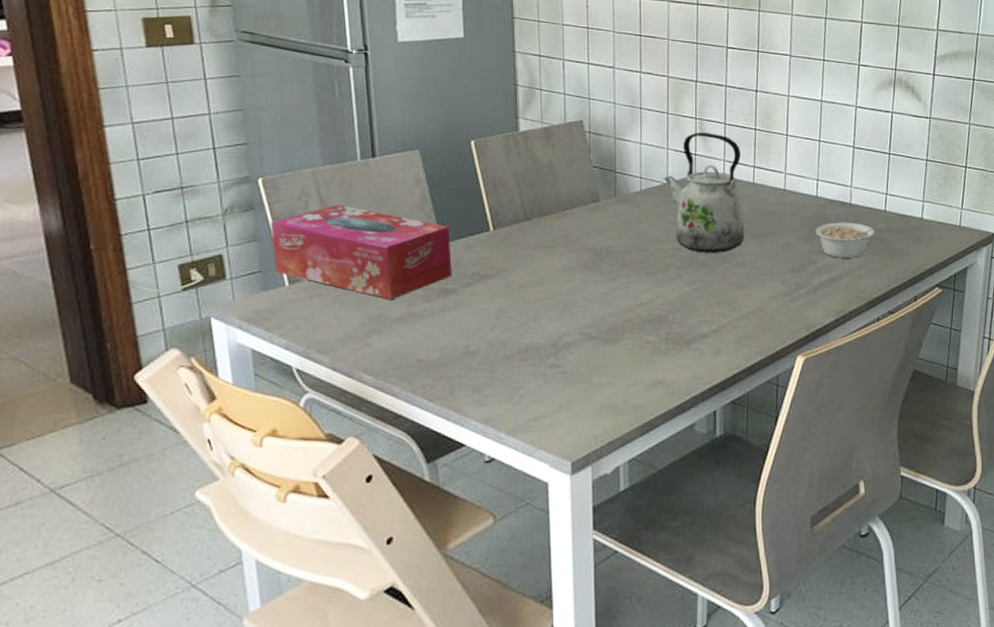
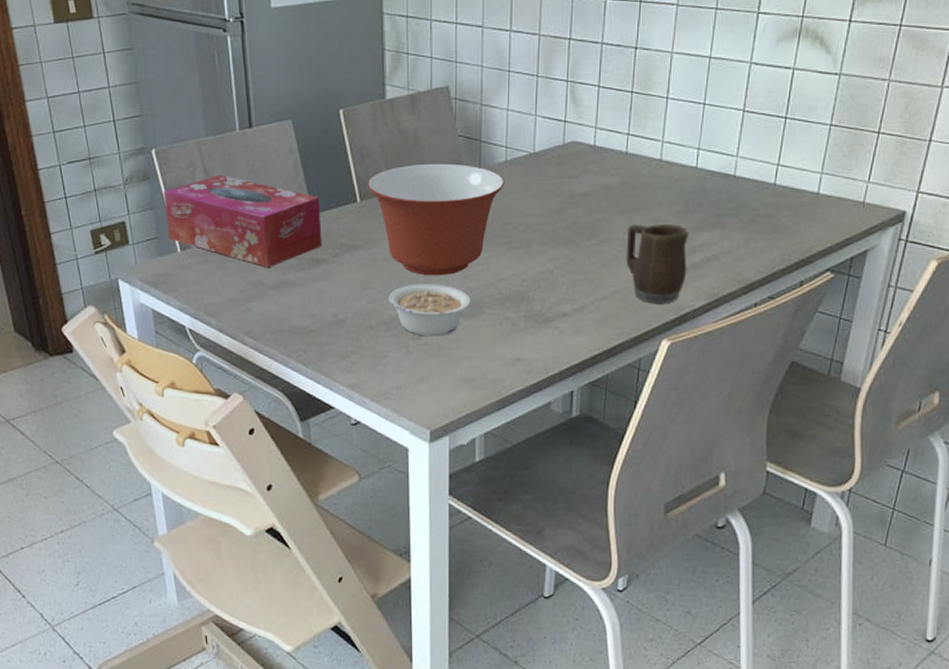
mixing bowl: none [500,193,640,303] -> present [367,163,505,276]
legume: none [524,310,610,364] -> present [388,284,471,337]
kettle: present [664,131,745,253] -> none [530,96,614,228]
mug: none [758,248,815,322] -> present [626,224,690,304]
legume: present [815,222,886,258] -> none [692,196,775,237]

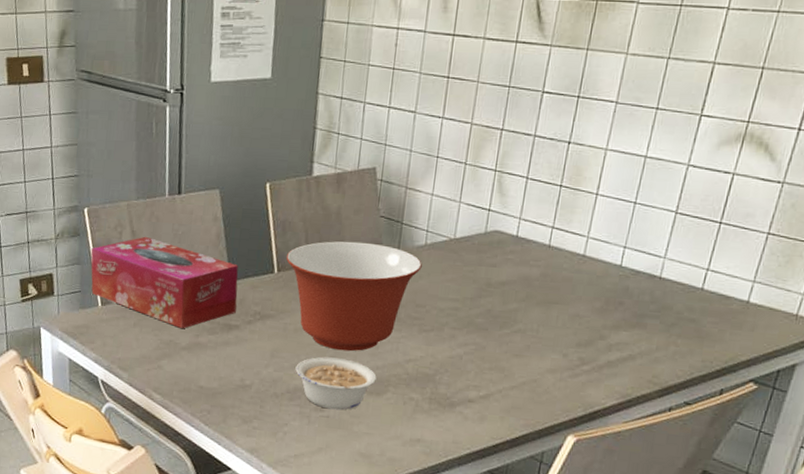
mug: present [626,224,690,304] -> none [538,317,607,400]

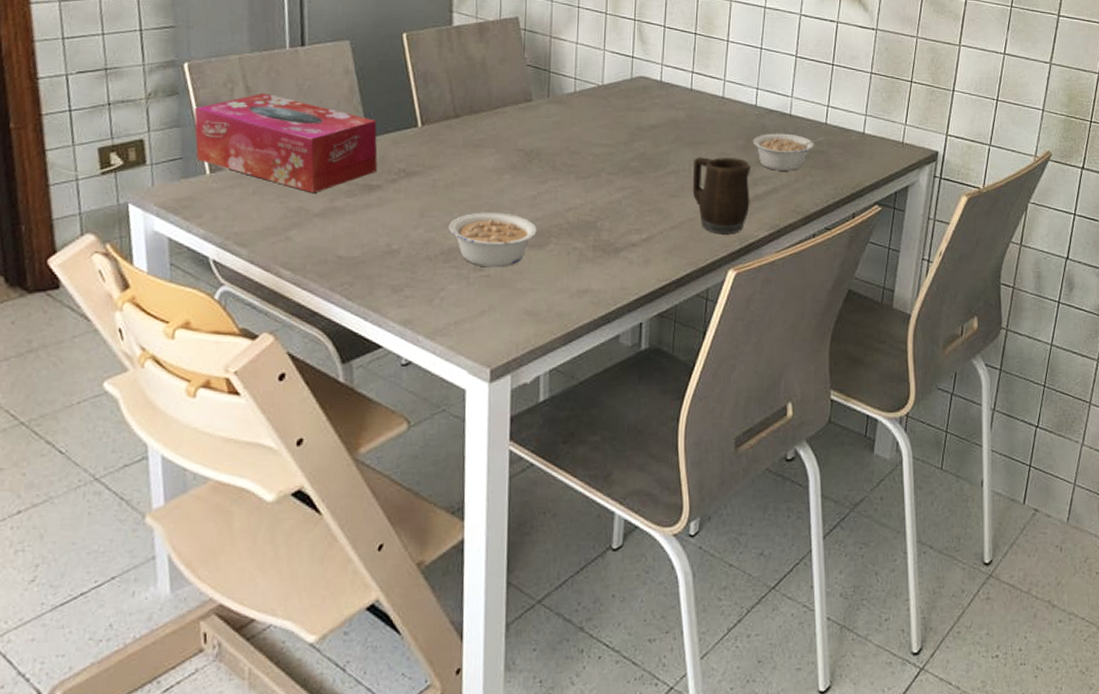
mixing bowl: present [285,241,422,352] -> none [429,91,573,204]
mug: none [538,317,607,400] -> present [692,157,752,235]
legume: none [612,296,701,338] -> present [753,133,826,171]

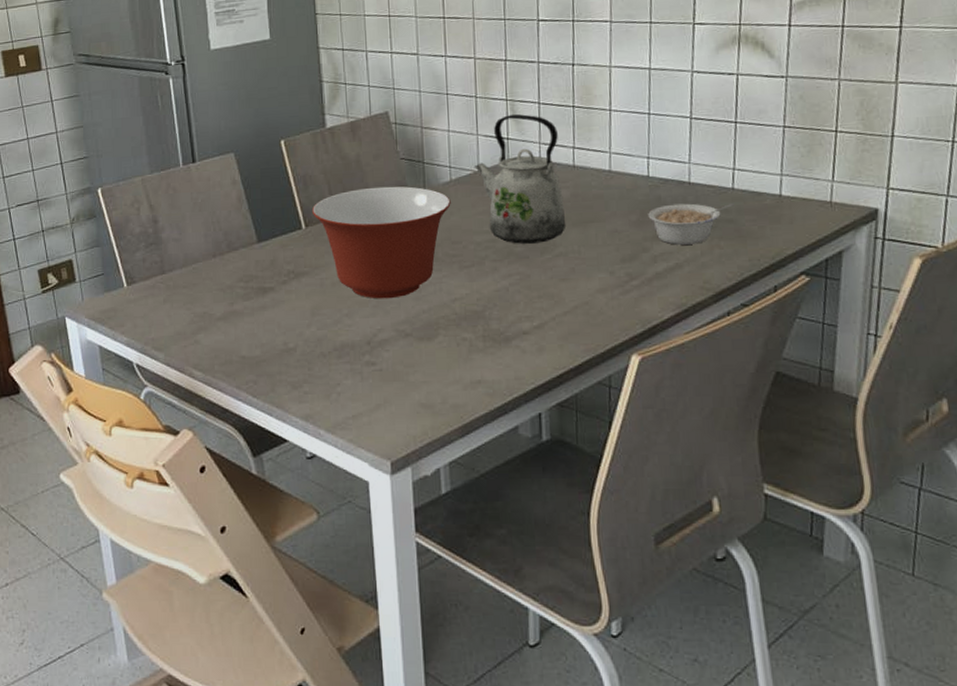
tissue box: present [194,92,378,194] -> none [109,209,268,299]
mixing bowl: none [429,91,573,204] -> present [311,186,451,299]
legume: present [449,212,537,268] -> none [339,307,425,362]
kettle: none [599,34,680,160] -> present [475,114,566,244]
mug: present [692,157,752,235] -> none [583,234,651,317]

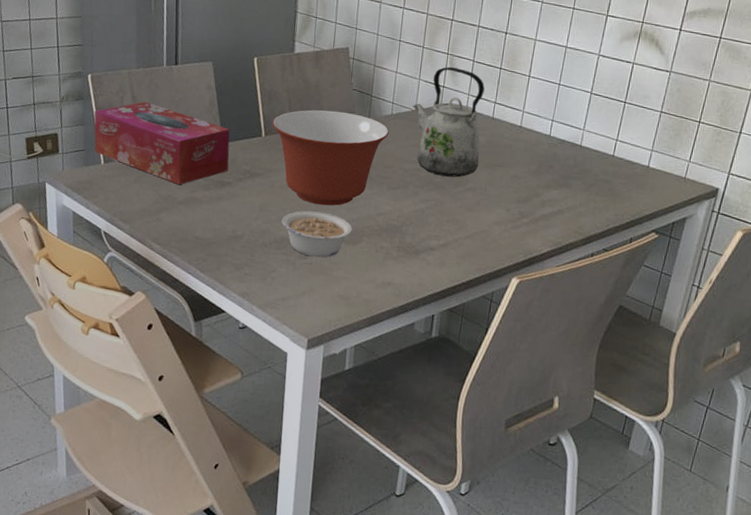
tissue box: none [109,209,268,299] -> present [94,101,230,185]
legume: none [339,307,425,362] -> present [281,211,352,258]
legume: present [648,203,735,245] -> none [544,161,612,196]

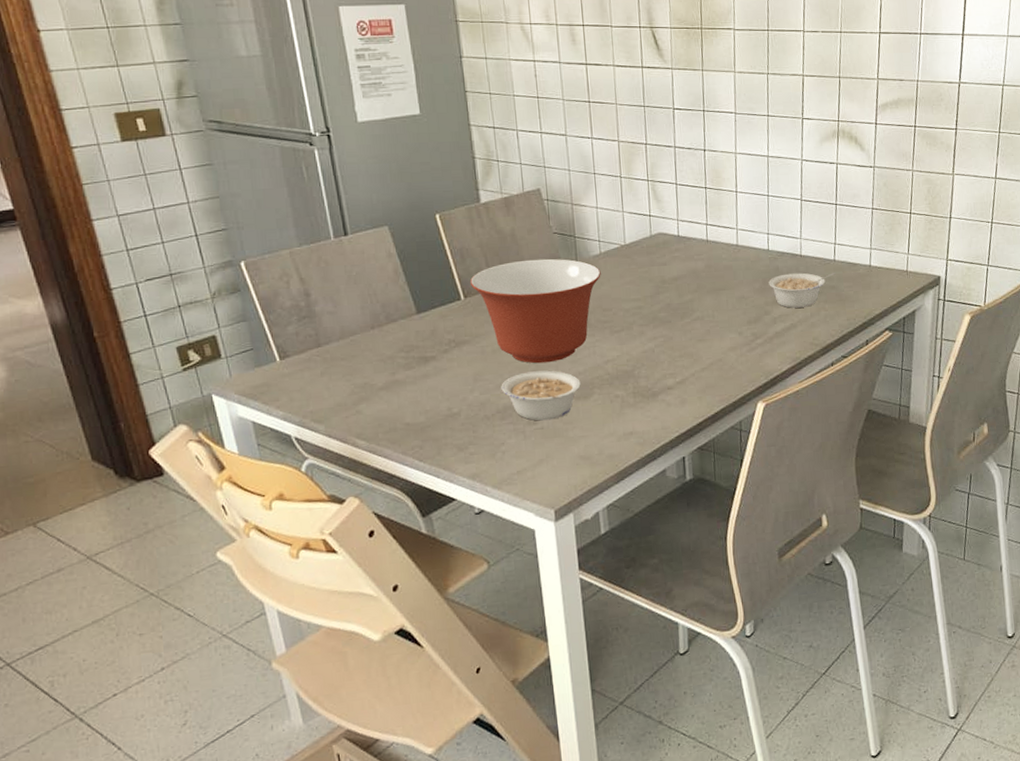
tissue box: present [94,101,230,185] -> none [256,282,429,370]
kettle: present [413,66,485,178] -> none [621,193,702,310]
legume: none [544,161,612,196] -> present [769,273,836,308]

